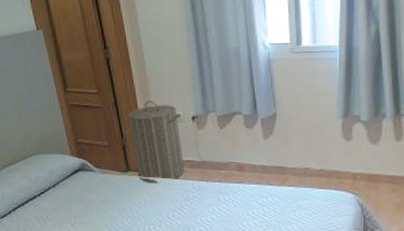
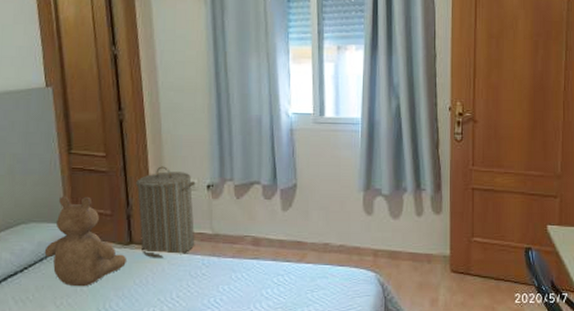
teddy bear: none [55,130,126,208] -> present [44,196,126,287]

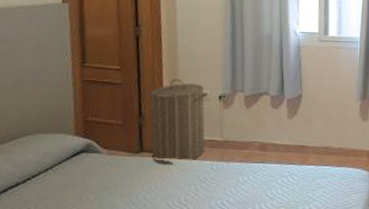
teddy bear: present [44,196,126,287] -> none [50,107,136,196]

